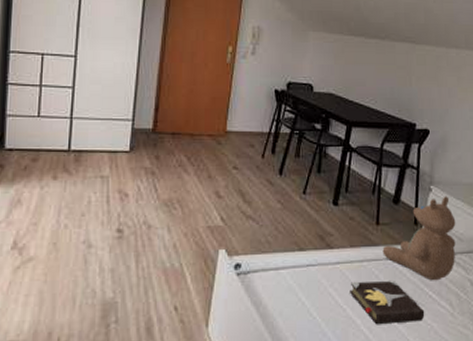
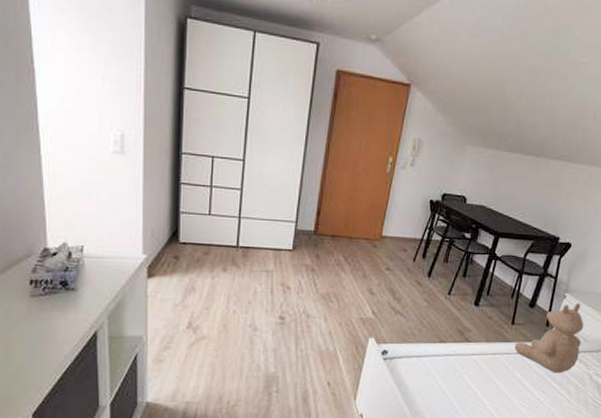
hardback book: present [349,280,425,324] -> none [480,370,546,405]

